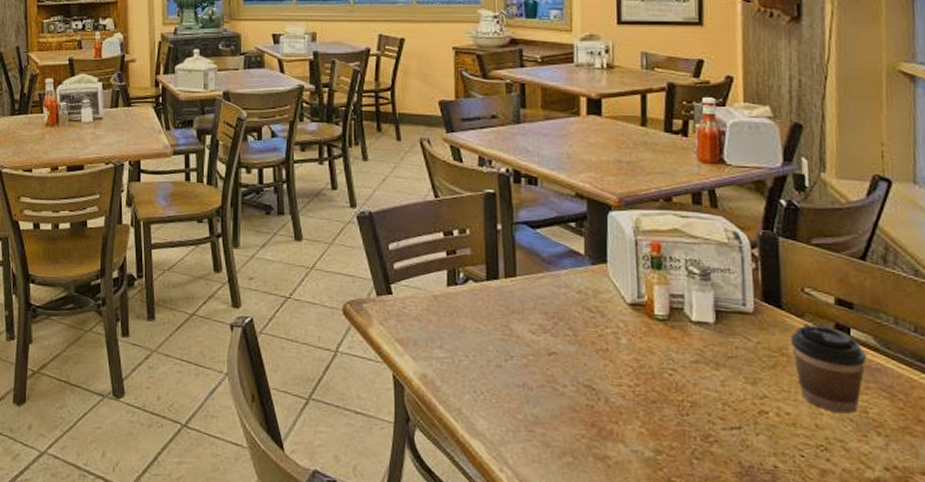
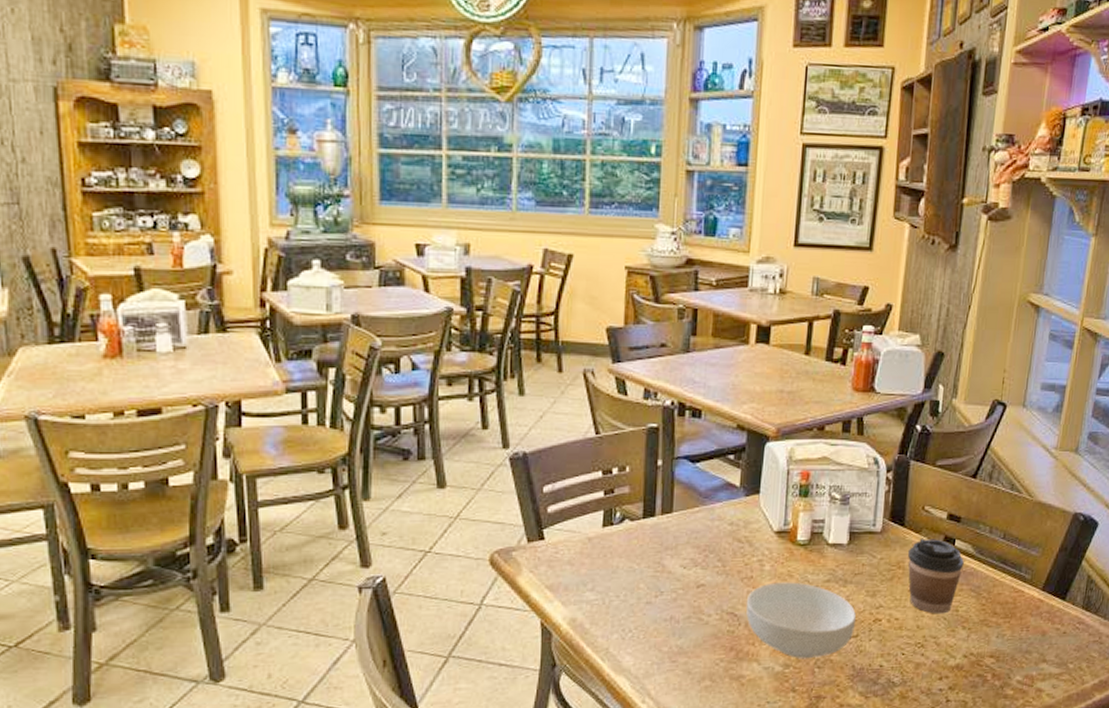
cereal bowl: none [603,357,737,447] -> present [746,582,857,658]

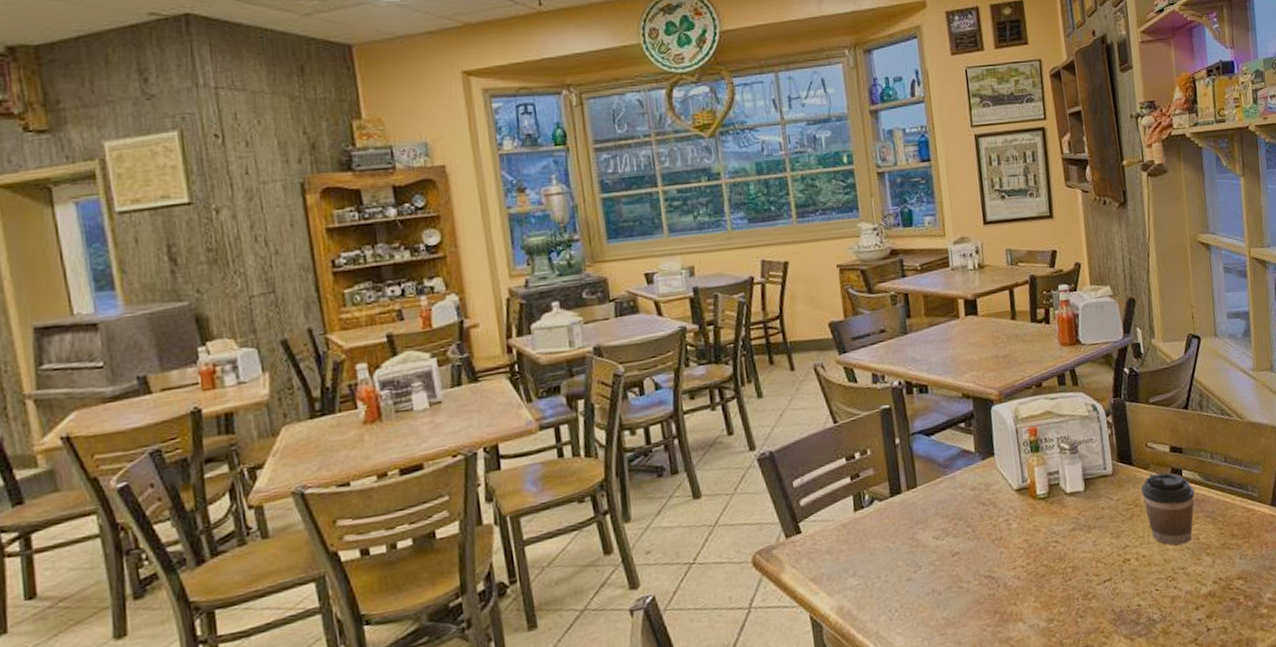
cereal bowl: present [746,582,857,658] -> none [1000,535,1107,611]

